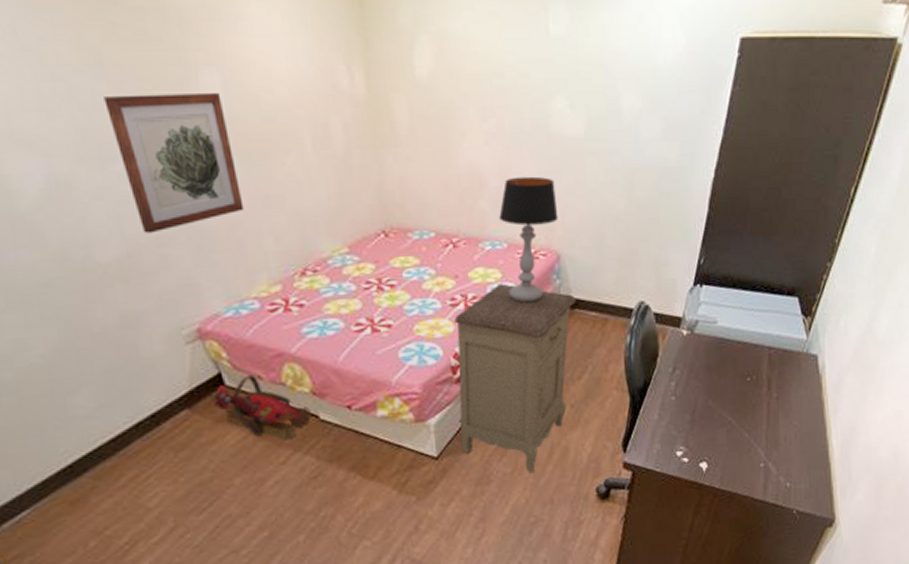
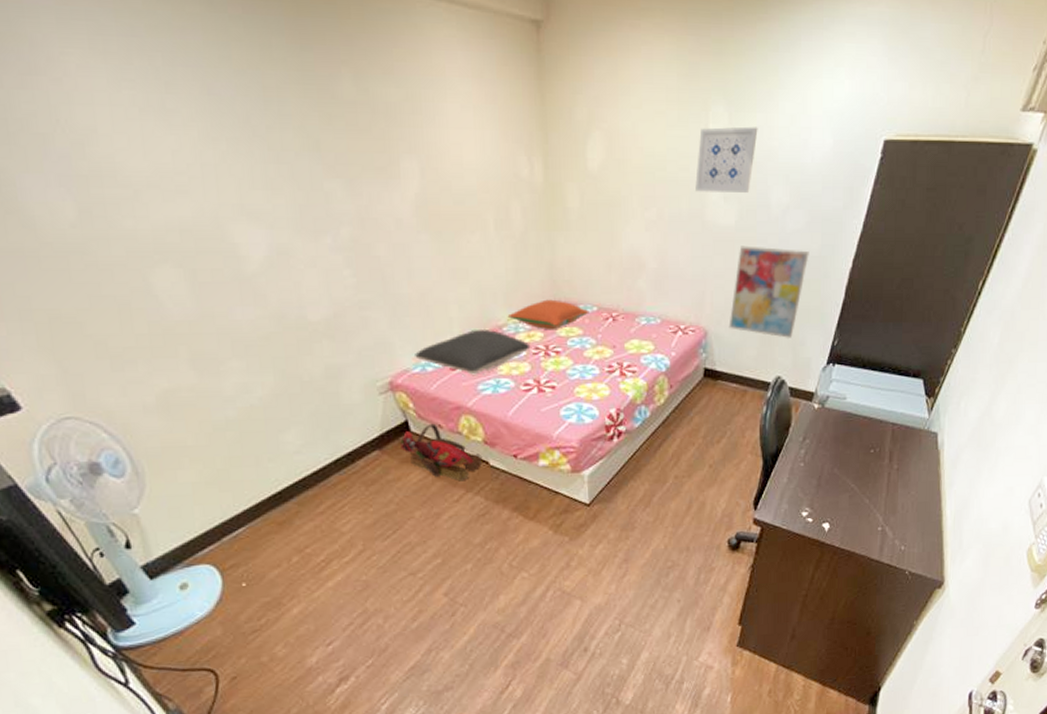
wall art: present [104,92,244,234] -> none [320,176,434,298]
pillow: none [226,263,361,316] -> present [415,330,531,375]
pillow: none [332,226,426,261] -> present [507,299,589,330]
nightstand: present [454,283,576,473] -> none [610,355,719,522]
table lamp: present [499,176,559,303] -> none [655,260,708,373]
wall art: none [537,26,604,100] -> present [695,126,758,193]
wall art: none [583,157,667,259] -> present [729,245,809,338]

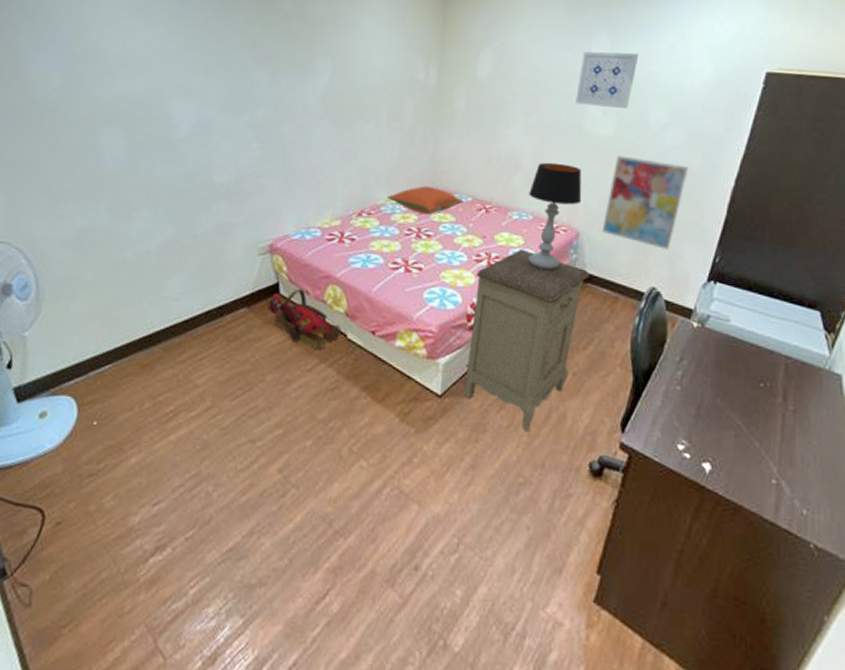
pillow: present [415,330,531,375] -> none [297,206,404,248]
nightstand: none [610,355,719,522] -> present [463,249,590,431]
table lamp: none [655,260,708,373] -> present [528,162,582,271]

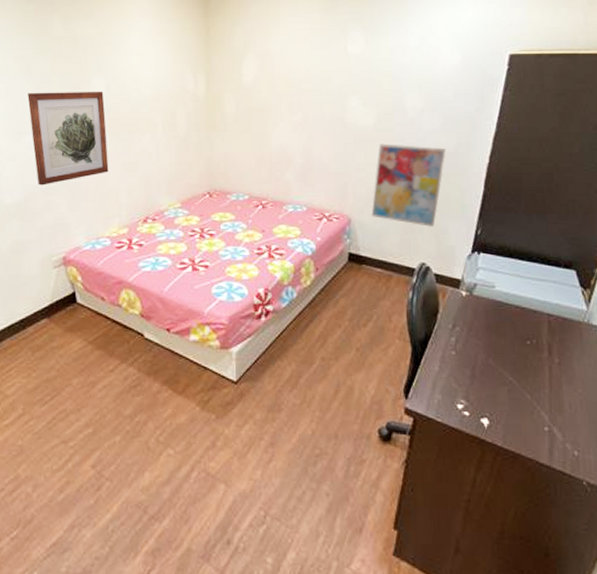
wall art: none [249,69,329,167] -> present [27,91,109,186]
backpack: present [267,288,340,351] -> none [67,296,137,352]
pillow: present [386,186,464,215] -> none [169,188,241,215]
nightstand: present [463,249,590,431] -> none [257,239,364,406]
table lamp: present [528,162,582,271] -> none [301,156,350,257]
wall art: present [576,51,639,108] -> none [337,47,392,99]

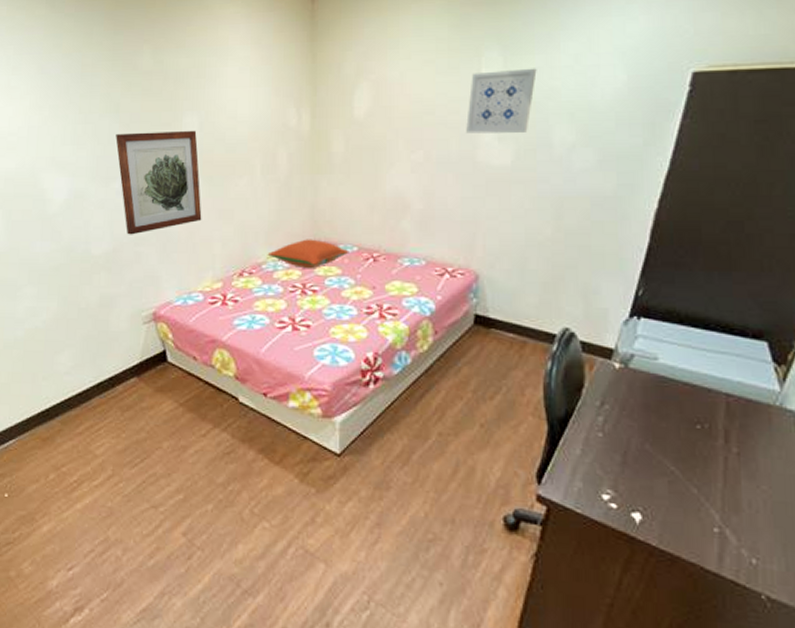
pillow: none [169,188,241,215] -> present [267,239,349,269]
wall art: none [337,47,392,99] -> present [466,68,537,134]
wall art: present [371,144,446,227] -> none [504,186,602,285]

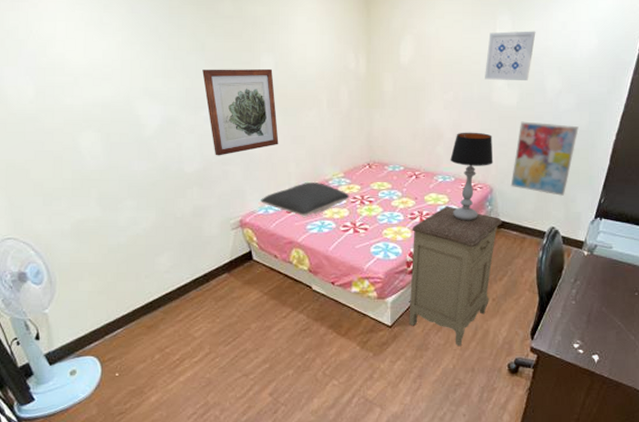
pillow: none [178,267,288,310] -> present [261,182,350,217]
pillow: present [267,239,349,269] -> none [333,160,397,184]
nightstand: none [363,298,493,487] -> present [409,206,502,346]
table lamp: none [420,201,479,318] -> present [450,132,493,221]
wall art: none [504,186,602,285] -> present [510,121,579,196]

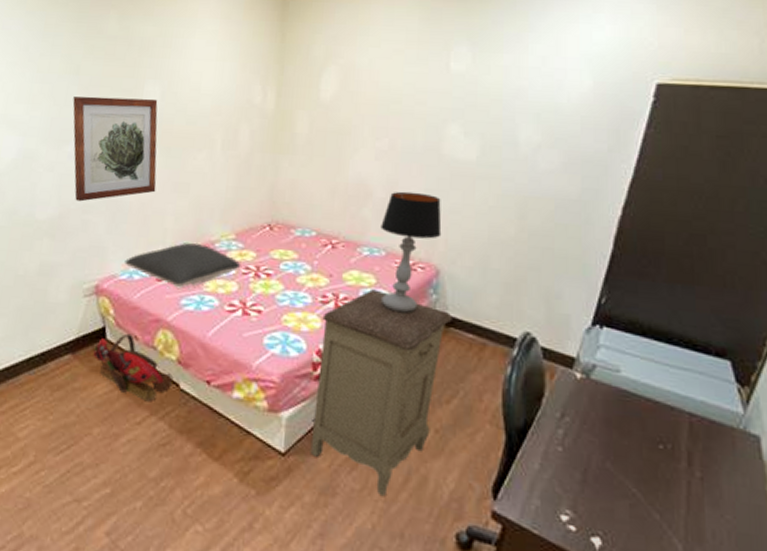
backpack: none [244,254,306,302] -> present [93,333,172,402]
wall art: present [485,31,536,80] -> none [433,66,505,129]
wall art: present [510,121,579,196] -> none [465,182,566,289]

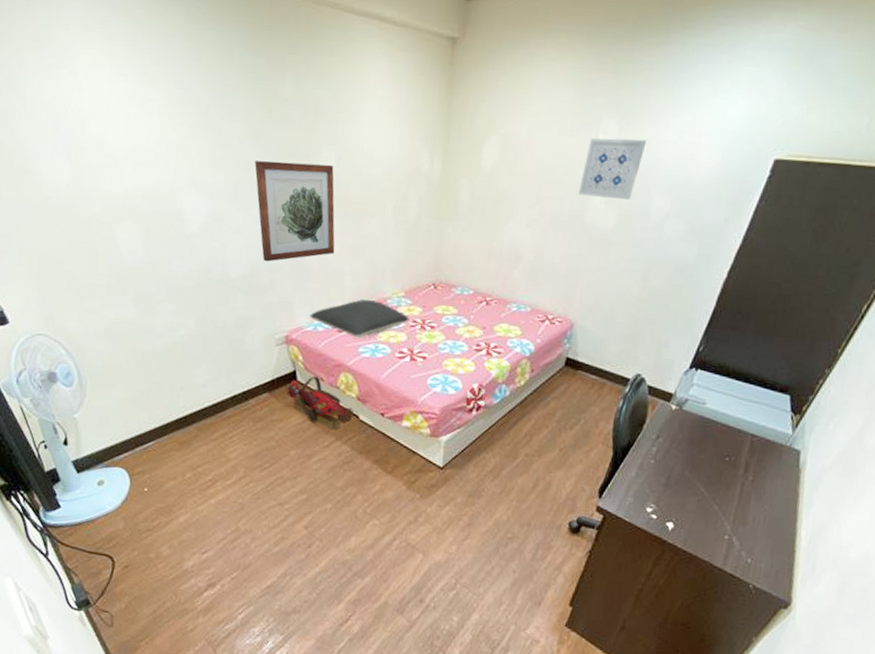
nightstand: present [310,289,452,496] -> none [462,339,581,497]
table lamp: present [380,191,442,313] -> none [525,255,580,359]
wall art: none [433,66,505,129] -> present [579,138,647,199]

